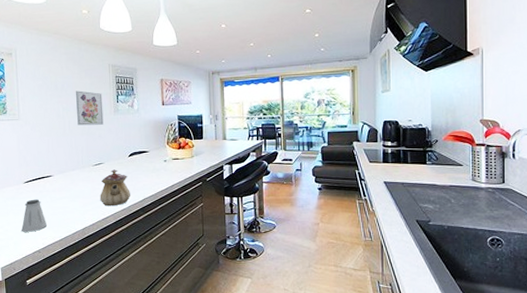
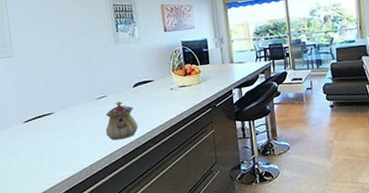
saltshaker: present [21,199,48,232] -> none [24,138,52,174]
wall art: present [76,90,104,126] -> none [72,22,104,59]

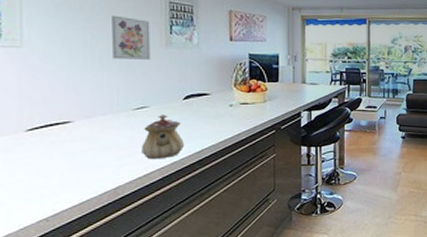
wall art: none [72,22,104,59] -> present [112,15,151,60]

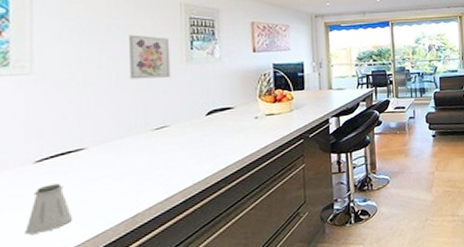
saltshaker: none [19,152,62,196] -> present [25,183,74,235]
teapot: present [141,115,184,160] -> none [162,133,208,182]

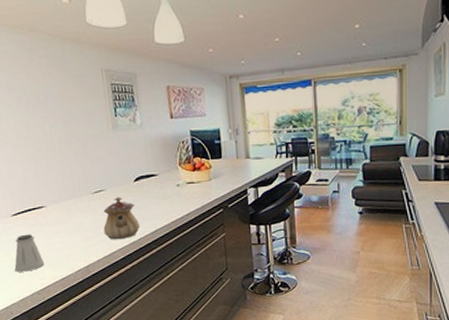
wall art: present [129,35,171,79] -> none [63,102,101,146]
teapot: none [162,133,208,182] -> present [103,197,140,240]

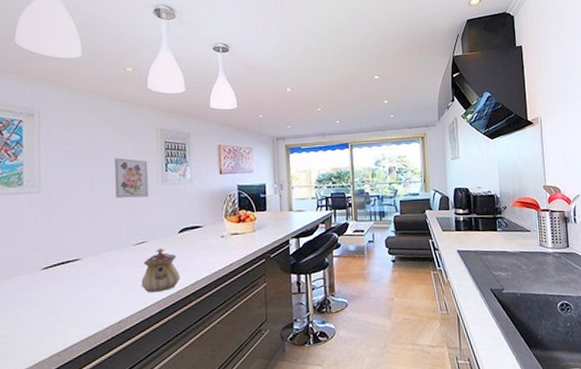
saltshaker: present [14,234,45,272] -> none [35,289,71,332]
wall art: none [63,102,101,146] -> present [115,158,149,198]

